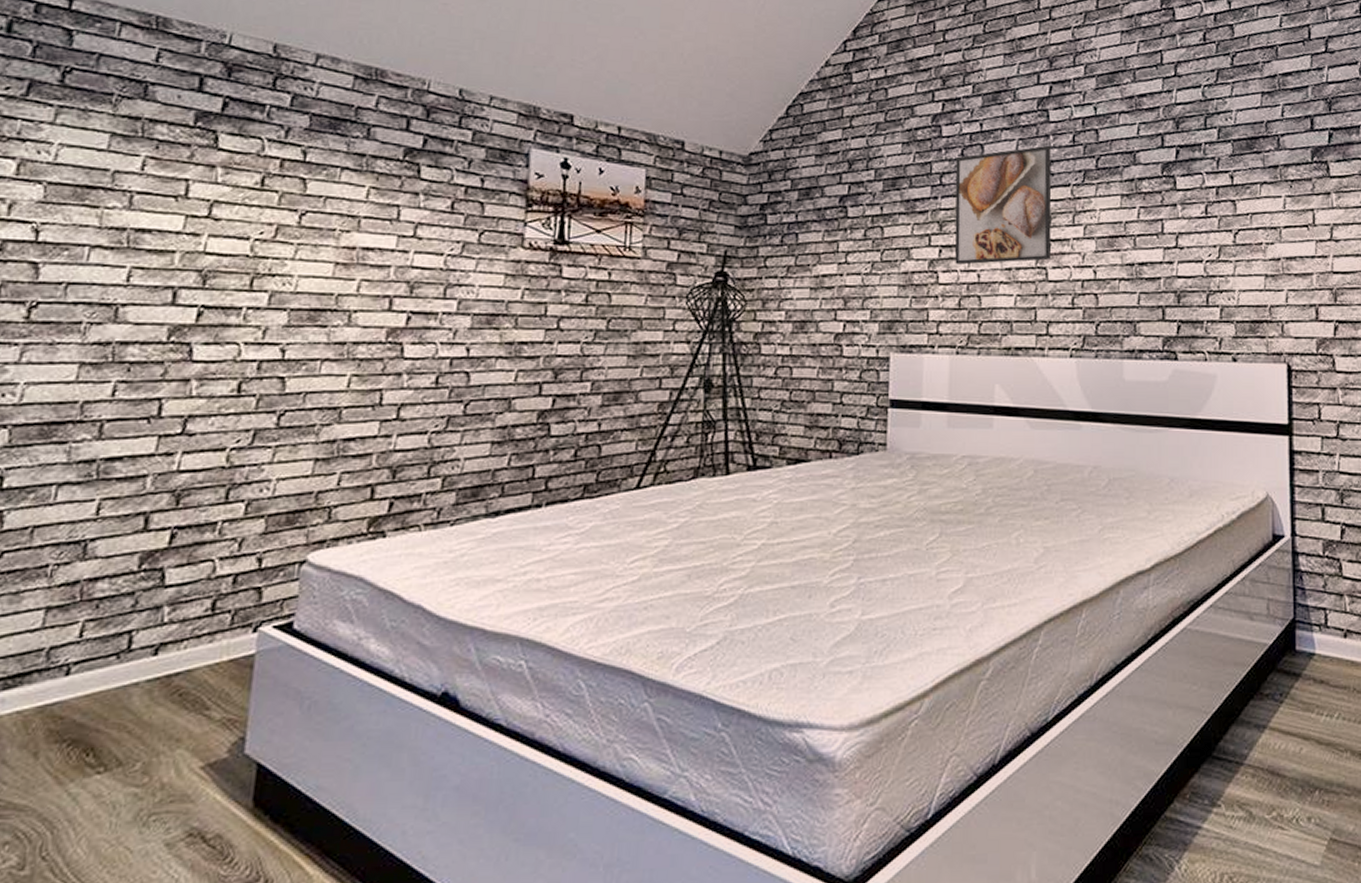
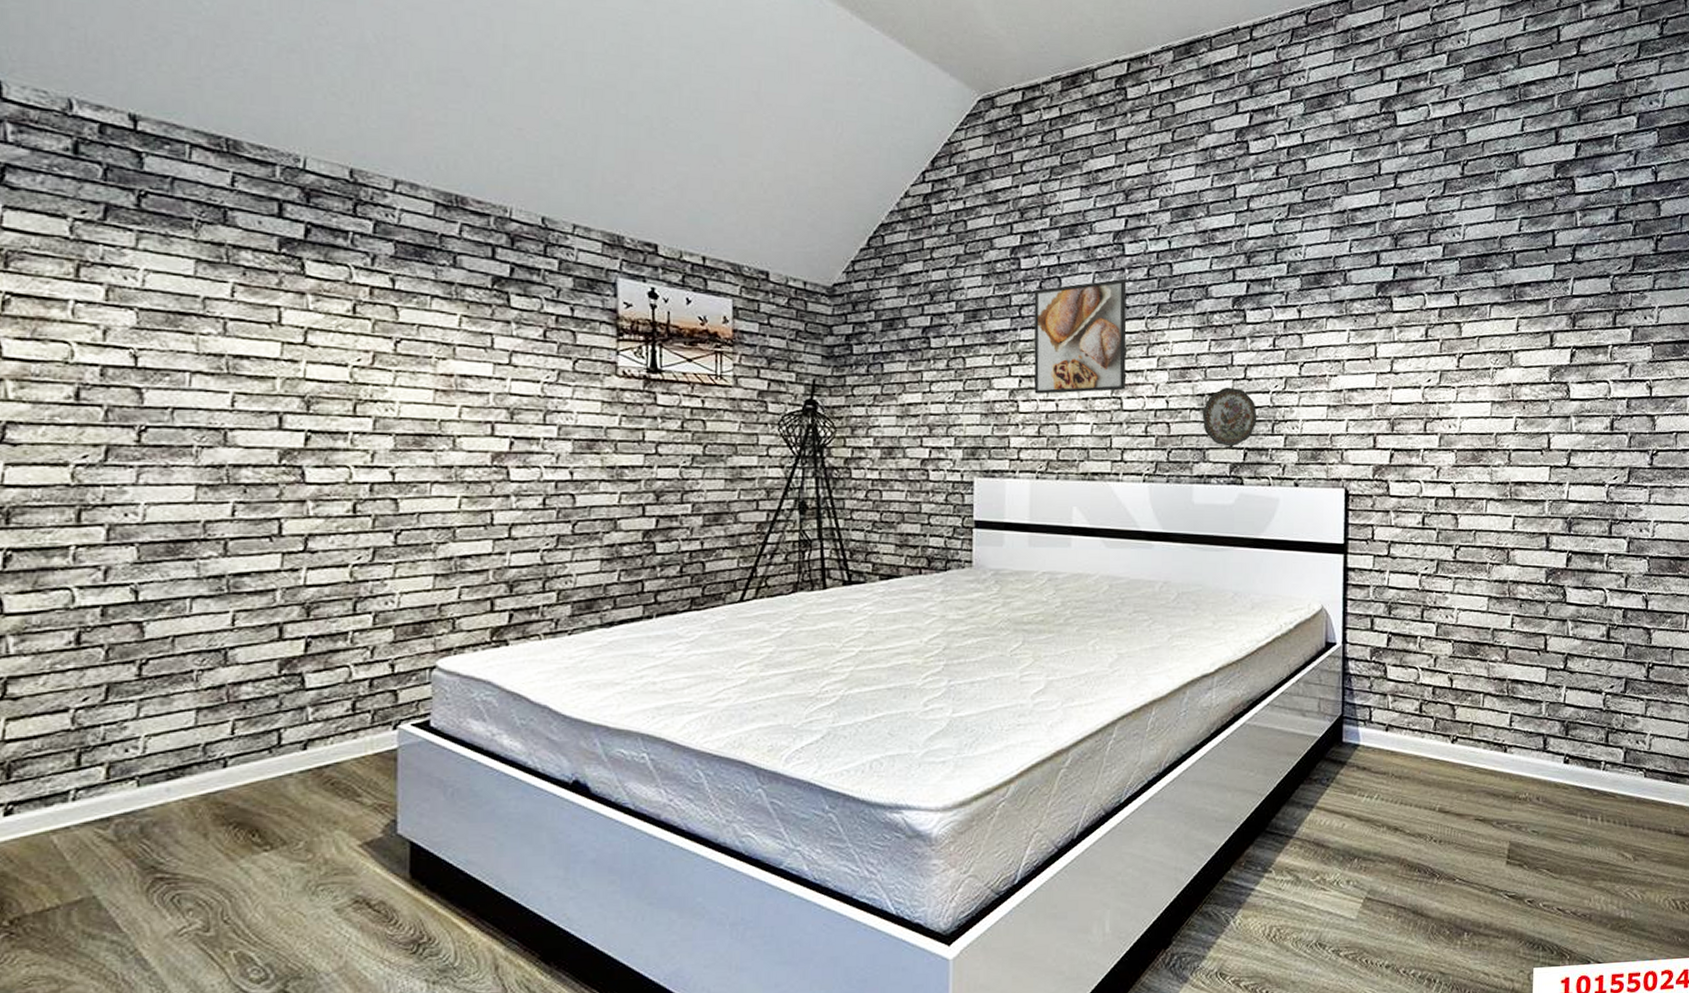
decorative plate: none [1132,256,1191,319] -> present [1202,387,1257,447]

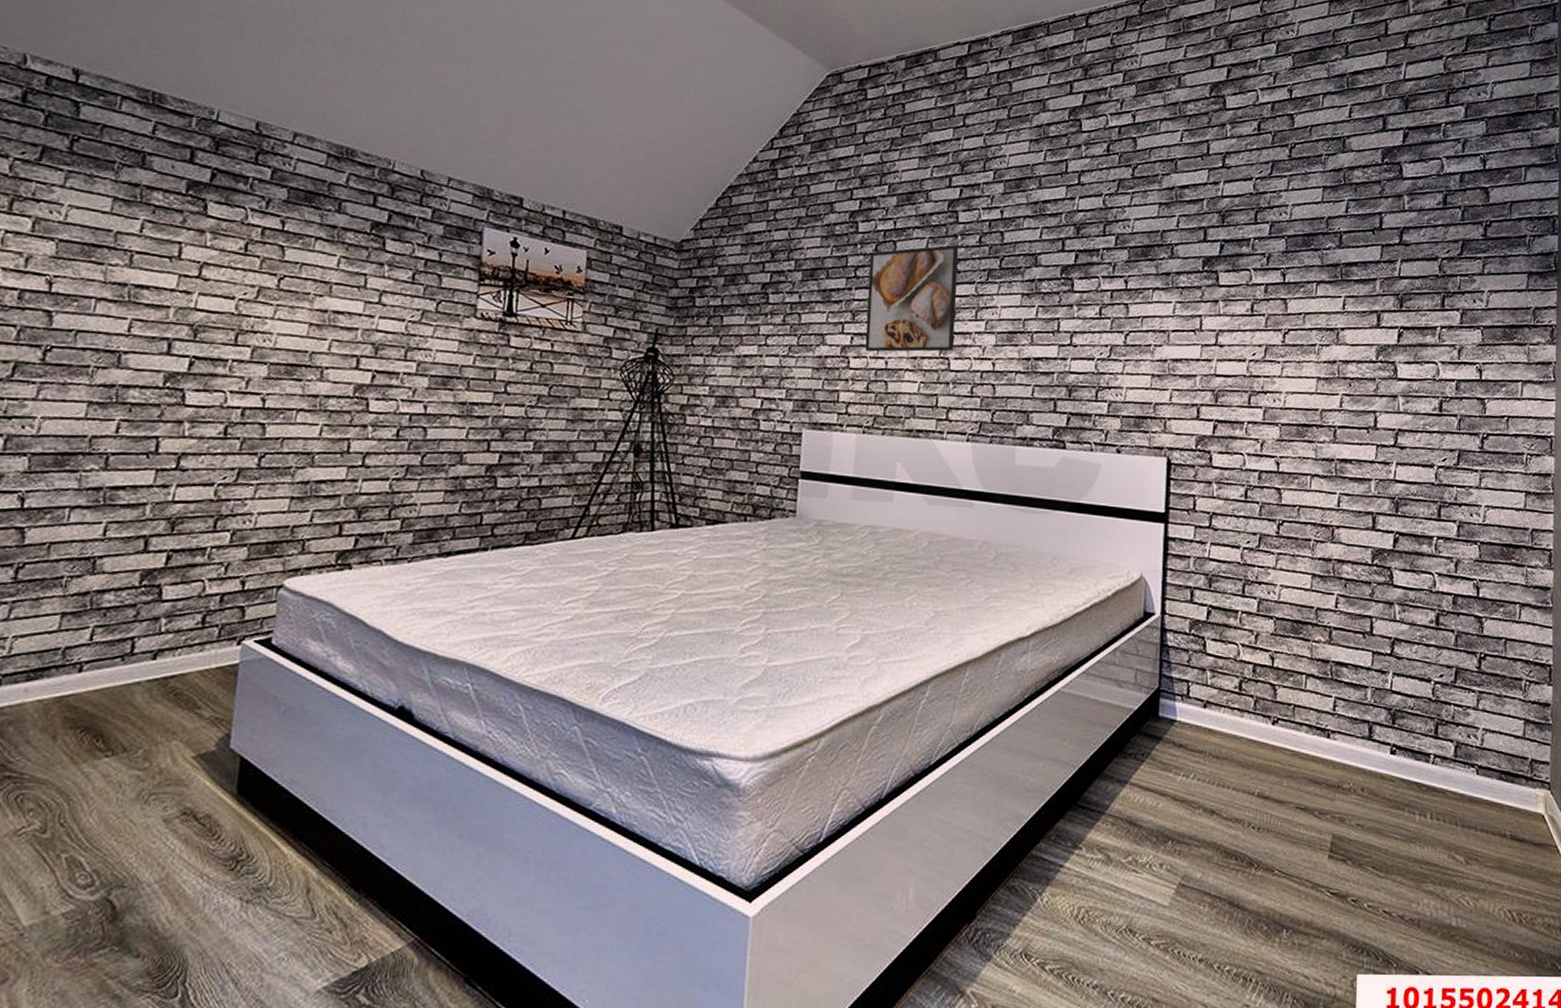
decorative plate: present [1202,387,1257,447] -> none [1027,352,1082,411]

